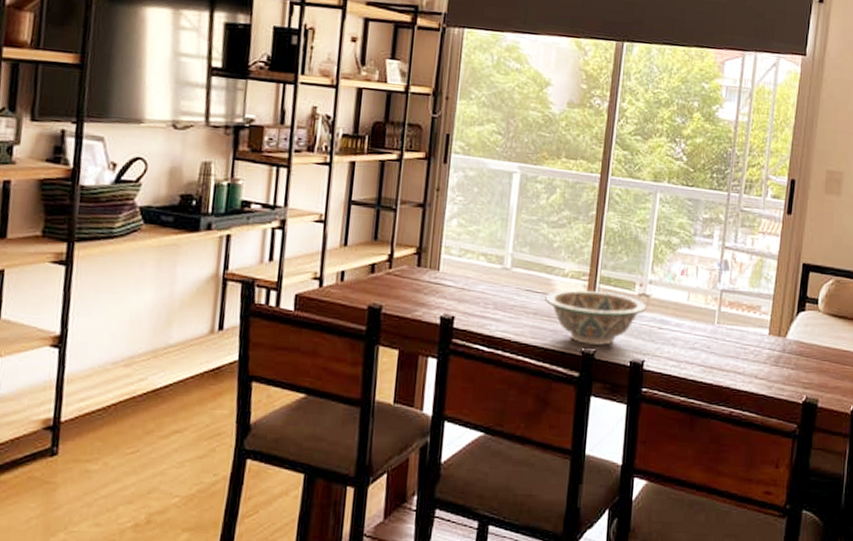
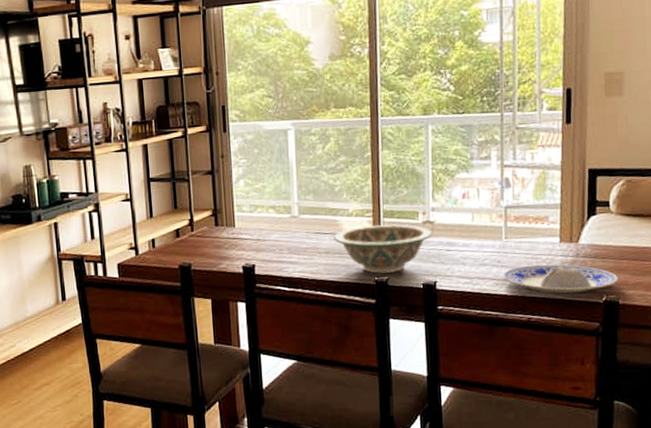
plate: none [710,355,819,390] -> present [502,264,618,294]

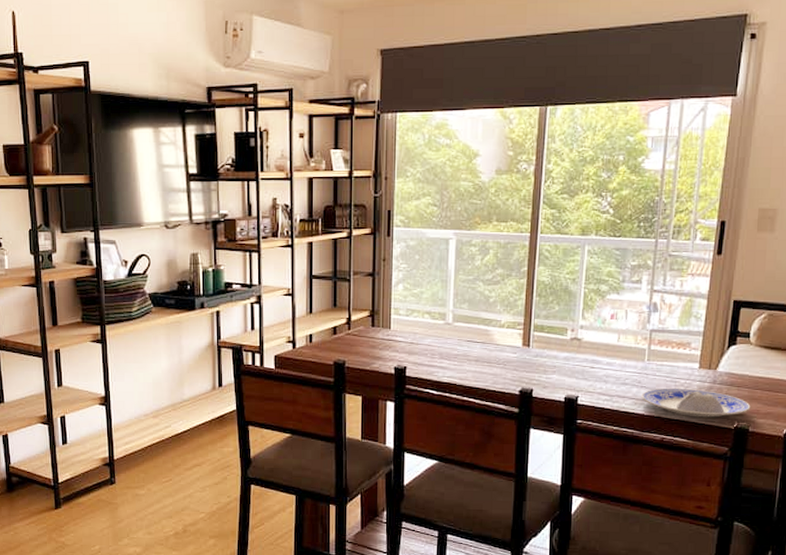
decorative bowl: present [334,224,432,274] -> none [484,338,578,385]

